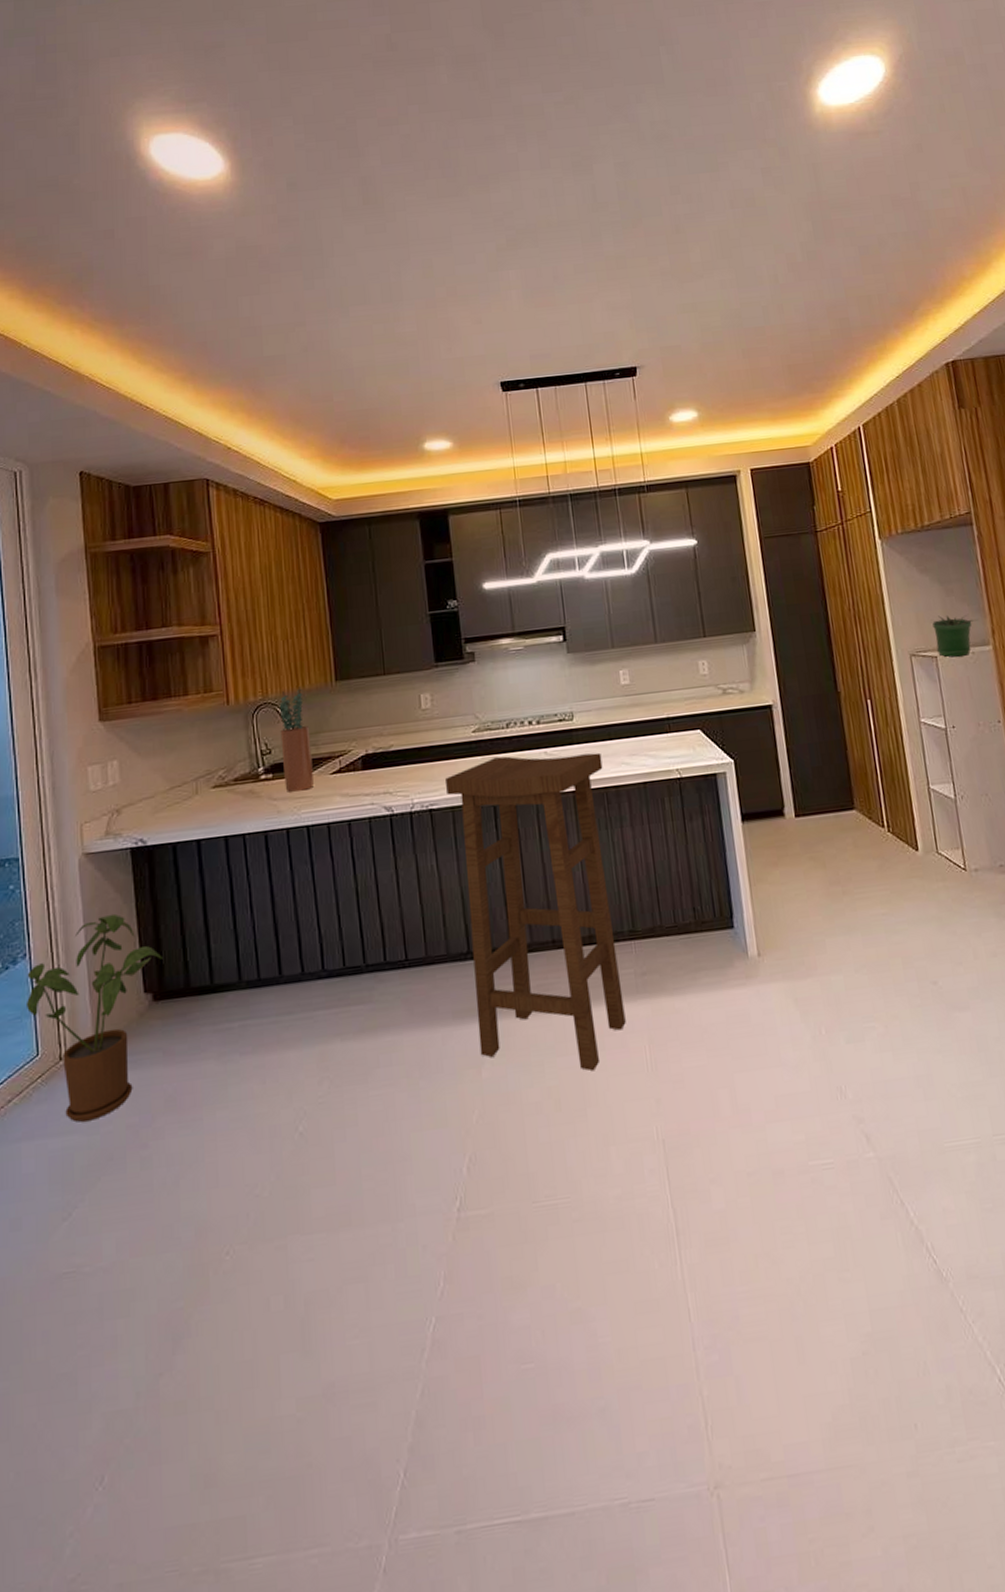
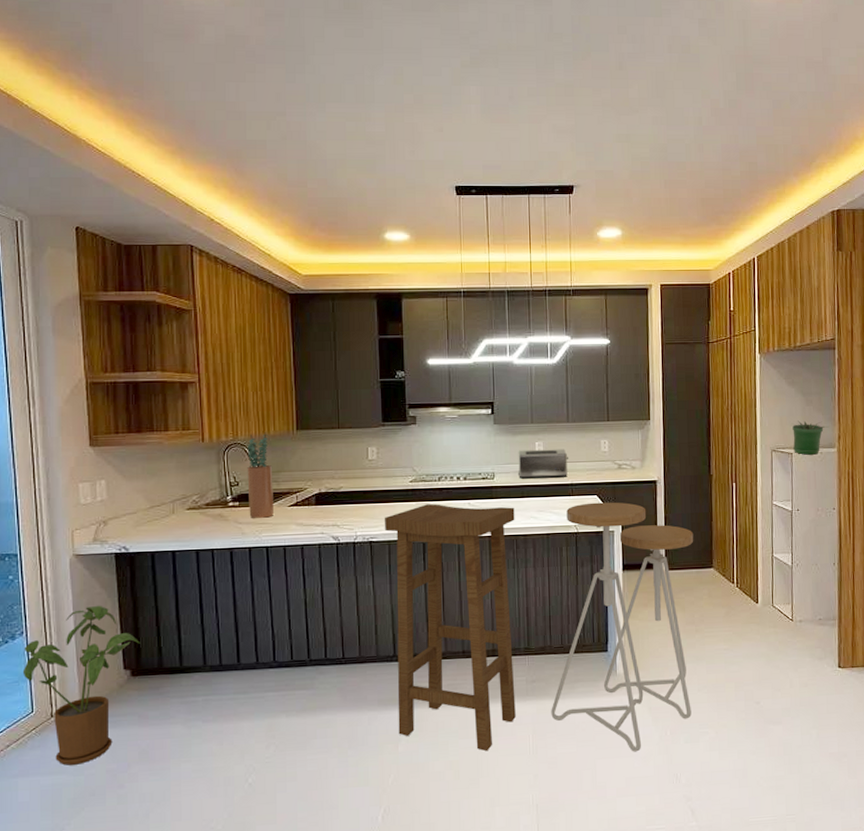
toaster: none [599,675,662,717] -> present [518,449,569,479]
bar stool: none [664,735,851,1060] -> present [551,502,694,752]

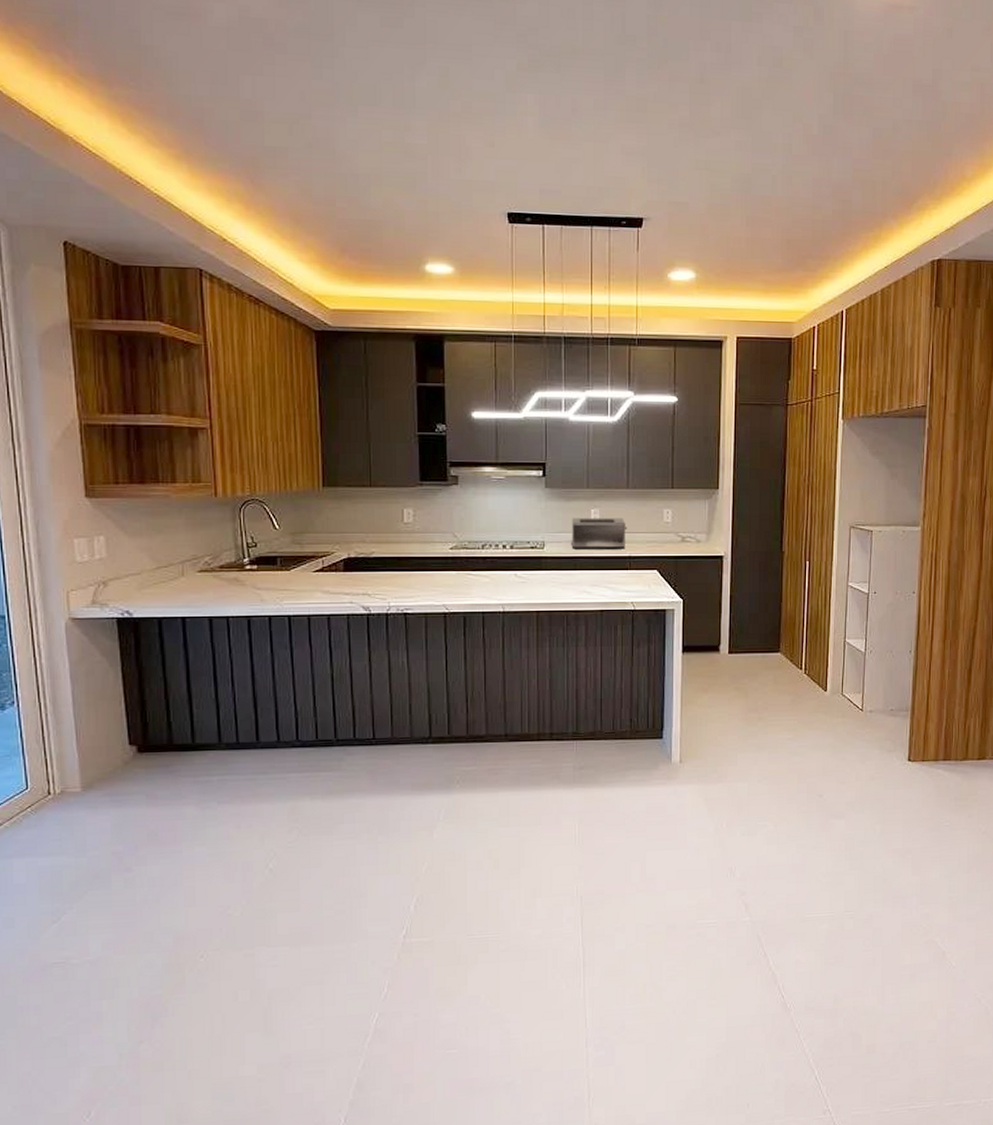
house plant: present [22,605,140,766] -> none [14,674,147,846]
vase: present [247,432,274,518] -> none [266,488,296,584]
bar stool: present [384,504,516,752] -> none [420,574,566,841]
bar stool: present [551,502,694,752] -> none [599,578,761,844]
planter: present [791,420,830,455] -> none [873,495,915,533]

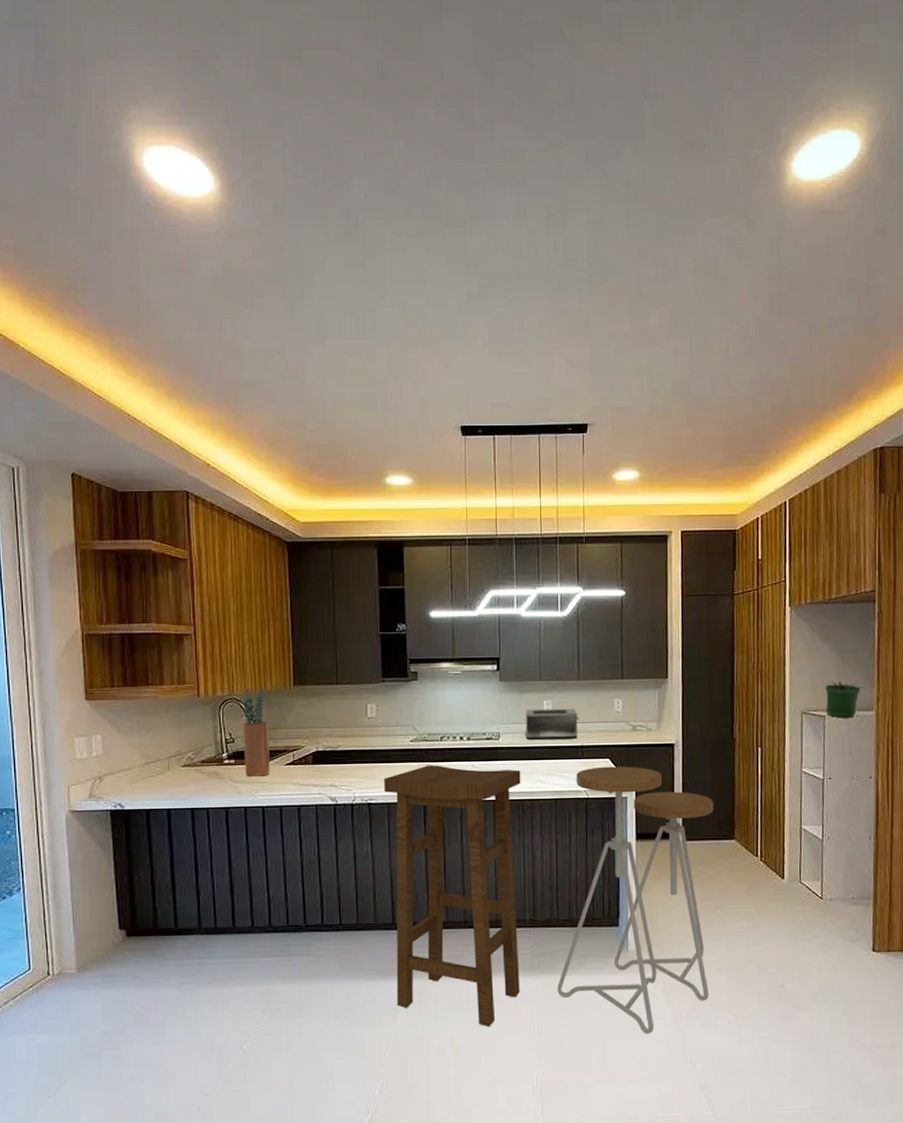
vase: none [266,488,296,584] -> present [243,687,270,777]
bar stool: none [420,574,566,841] -> present [383,765,521,1027]
bar stool: none [599,578,761,844] -> present [557,766,714,1034]
planter: none [873,495,915,533] -> present [824,680,868,718]

